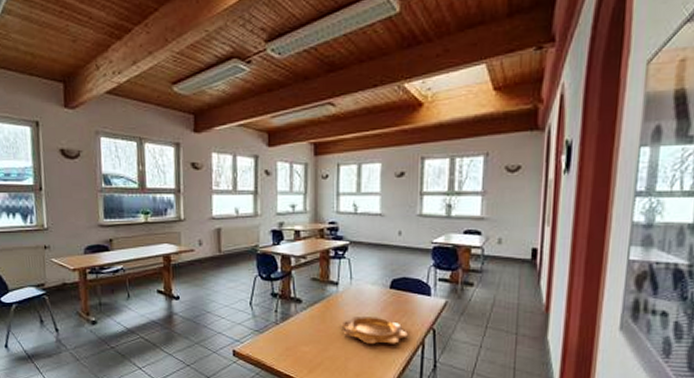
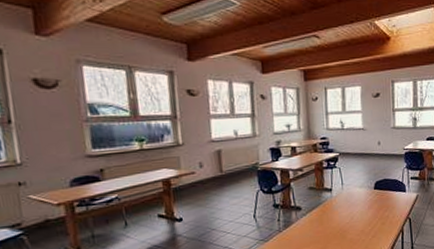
decorative bowl: present [341,317,409,344] -> none [336,214,391,238]

